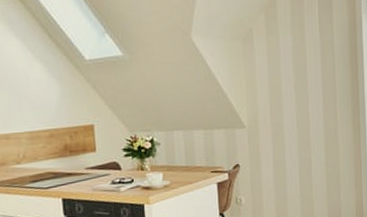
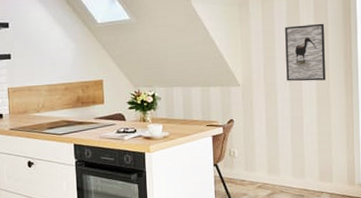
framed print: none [291,59,334,122] -> present [285,23,326,81]

